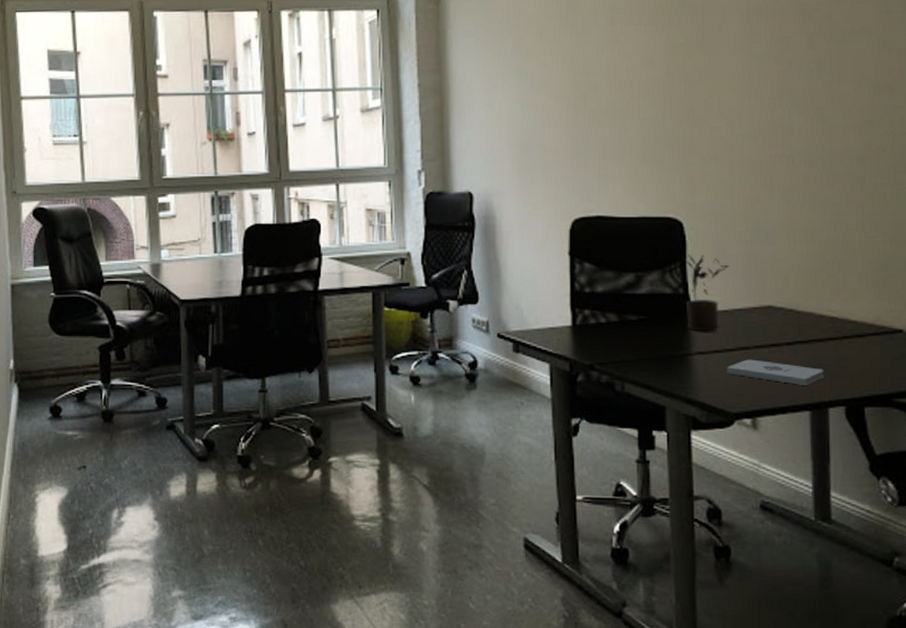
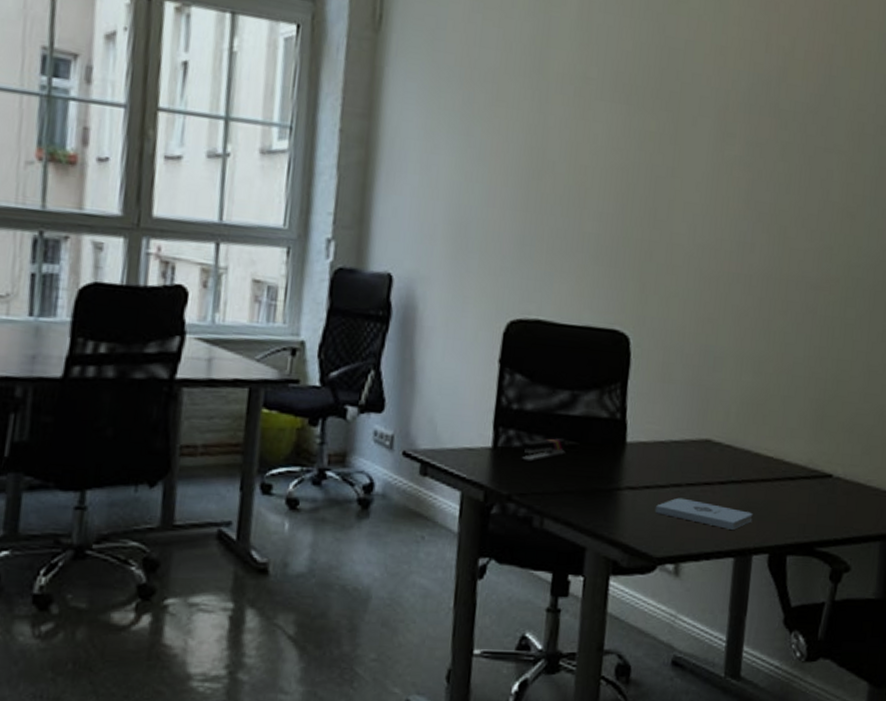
stapler: none [597,314,638,335] -> present [519,438,567,462]
potted plant: present [683,253,729,332] -> none [620,373,672,465]

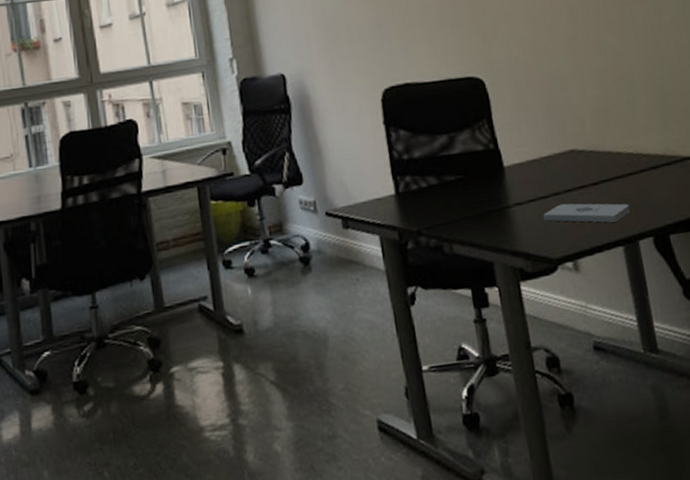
stapler: present [519,438,567,462] -> none [419,175,457,200]

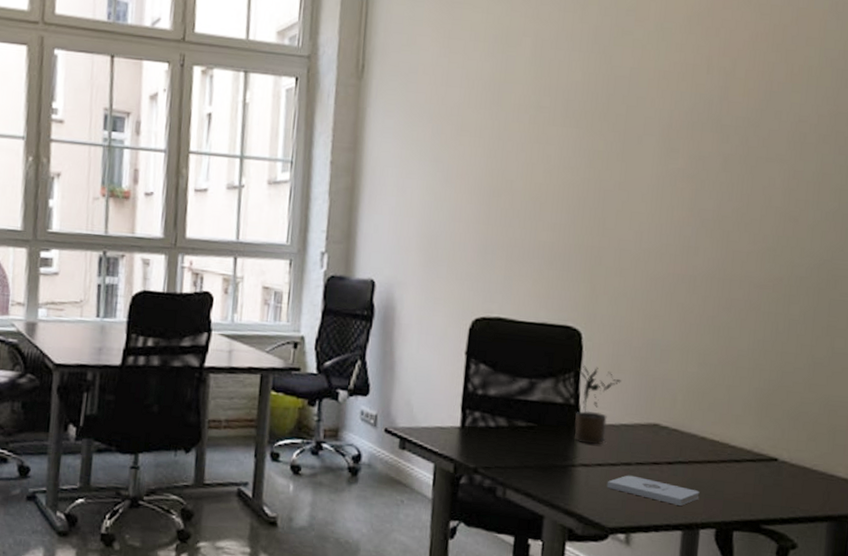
potted plant: none [489,109,532,183] -> present [574,364,621,445]

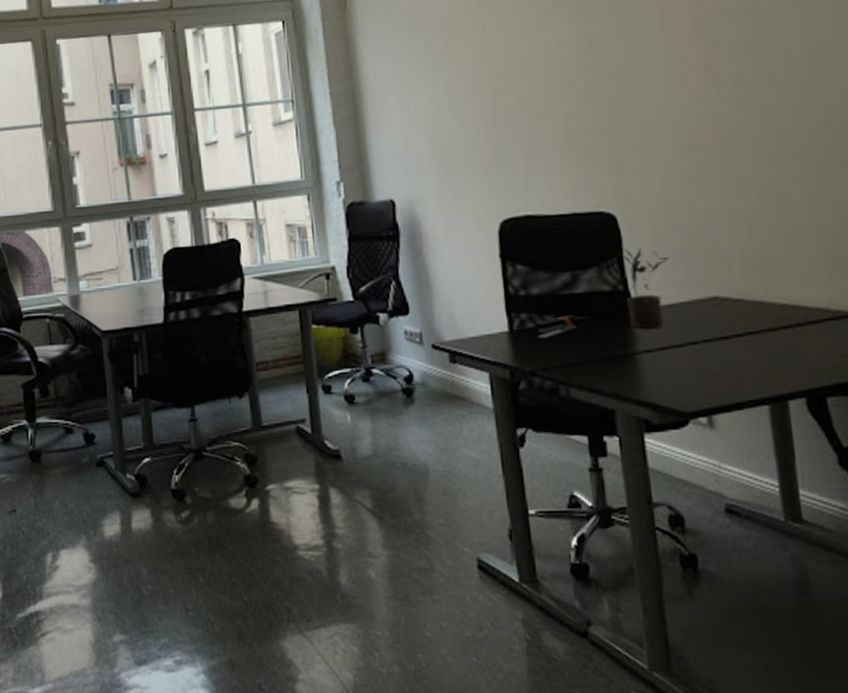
stapler: none [484,420,526,440] -> present [535,315,578,340]
notepad: present [606,475,700,506] -> none [675,354,781,379]

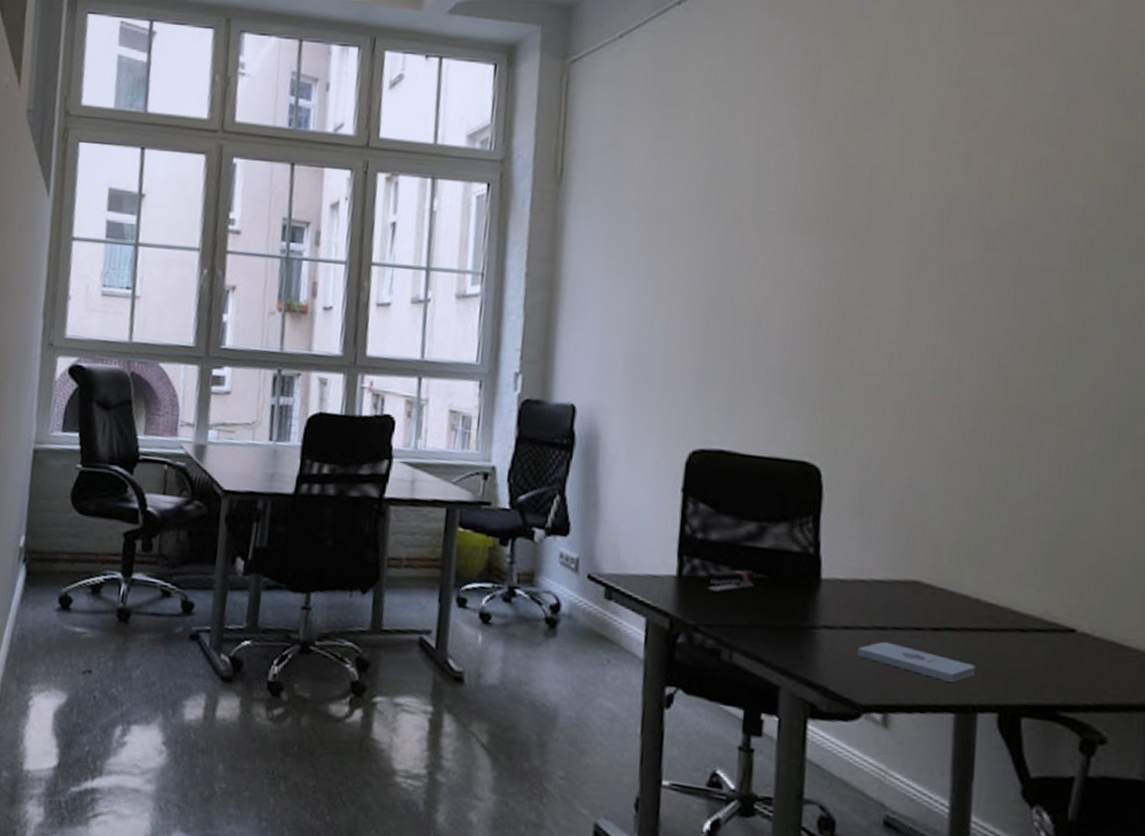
potted plant: present [620,248,669,329] -> none [814,507,871,603]
notepad: none [675,354,781,379] -> present [856,641,976,682]

